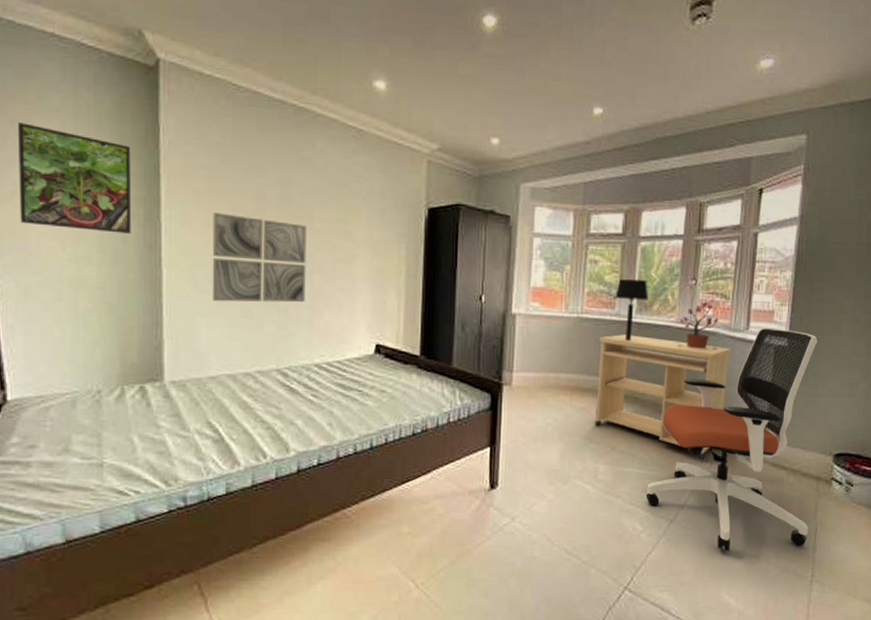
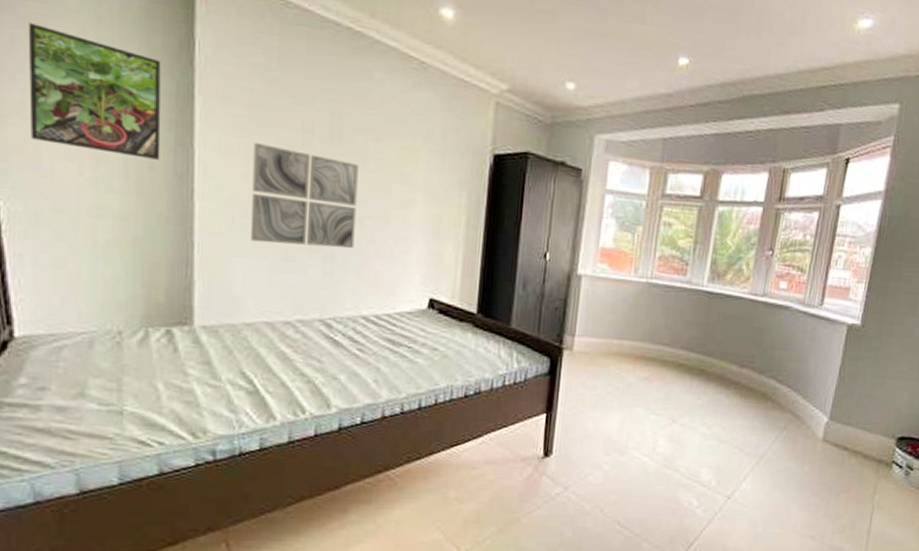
desk: present [594,334,731,460] -> none [656,303,803,437]
table lamp: present [615,278,649,341] -> none [687,244,723,311]
office chair: present [645,327,818,552] -> none [704,304,892,530]
potted plant: present [677,302,719,349] -> none [748,275,793,324]

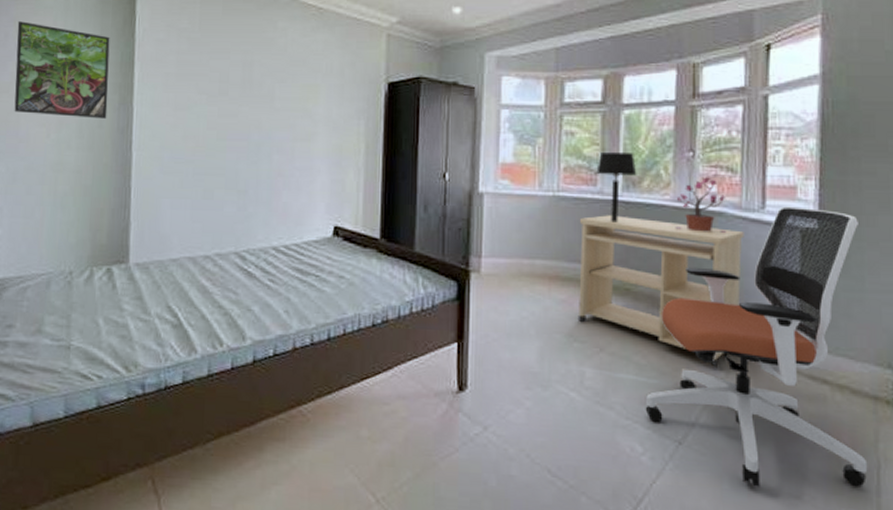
wall art: present [250,142,359,248] -> none [176,95,267,183]
desk: none [656,303,803,437] -> present [577,215,744,367]
table lamp: none [687,244,723,311] -> present [596,151,637,223]
office chair: none [704,304,892,530] -> present [645,206,868,487]
potted plant: none [748,275,793,324] -> present [675,177,726,233]

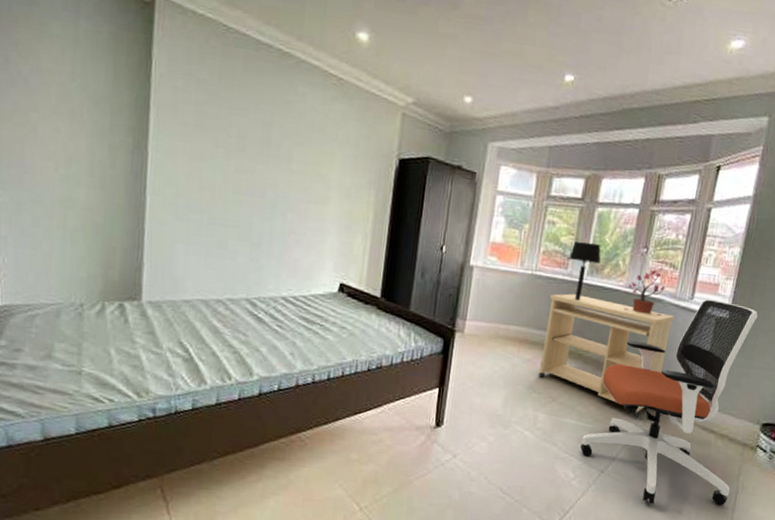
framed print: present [14,21,110,119] -> none [18,46,124,160]

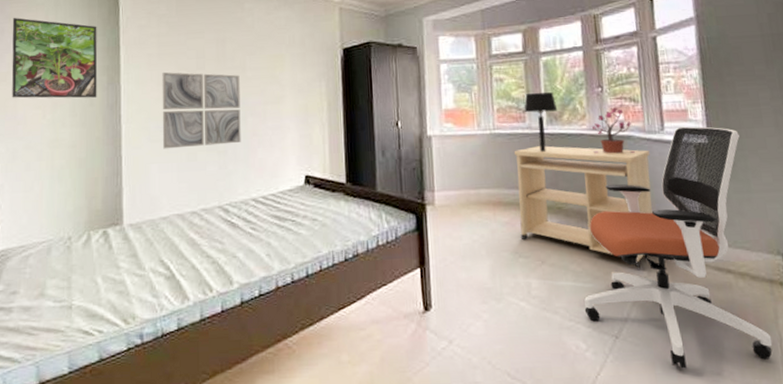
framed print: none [18,46,124,160] -> present [12,18,98,99]
wall art: none [191,146,284,238] -> present [162,71,241,149]

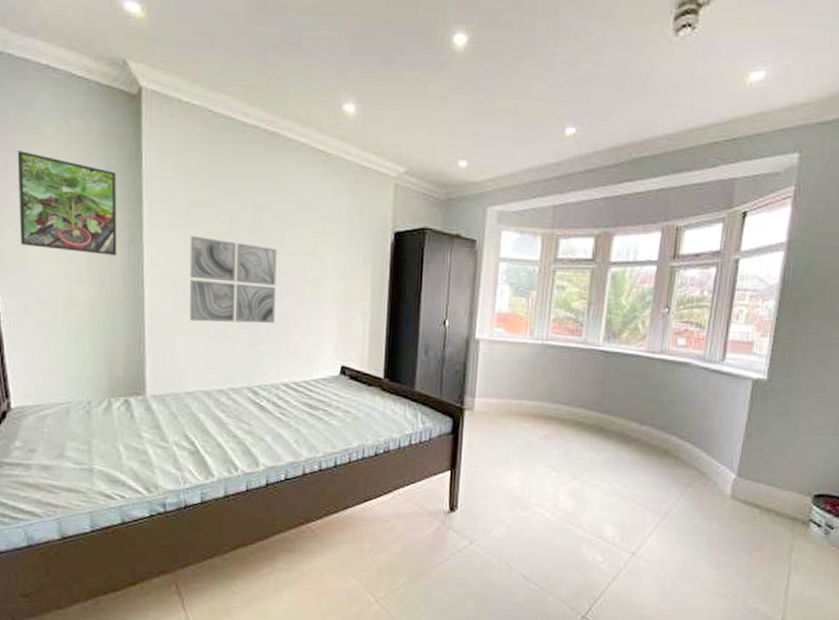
desk: present [514,146,653,268] -> none [556,362,705,494]
table lamp: present [524,92,558,152] -> none [582,305,618,369]
office chair: present [584,126,773,369] -> none [607,359,801,588]
potted plant: present [591,107,635,154] -> none [646,331,692,381]

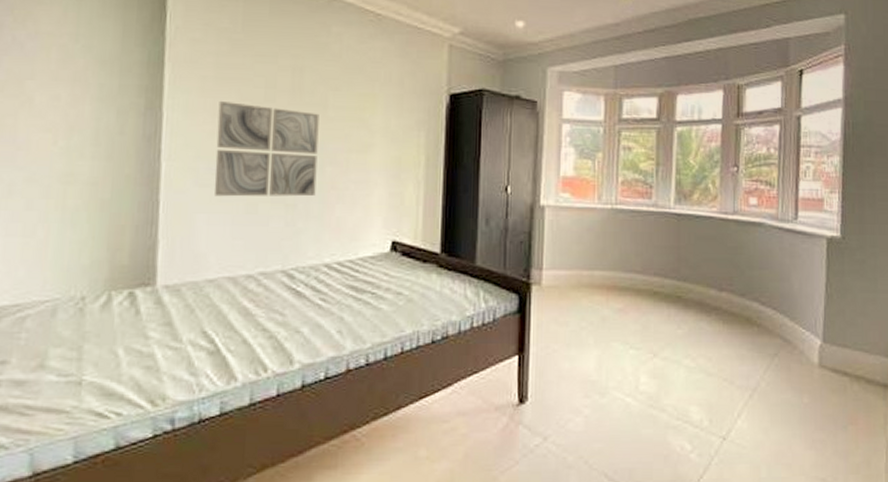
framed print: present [17,151,117,256] -> none [10,10,135,125]

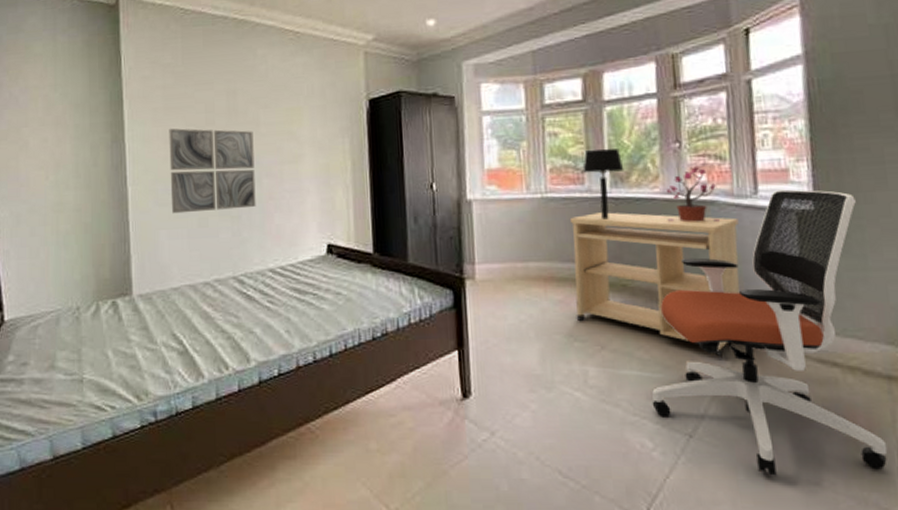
desk: none [633,227,780,366] -> present [569,212,740,357]
table lamp: none [651,166,688,234] -> present [583,148,624,220]
office chair: none [694,217,879,474] -> present [652,189,888,476]
potted plant: none [721,191,765,242] -> present [666,167,720,223]

